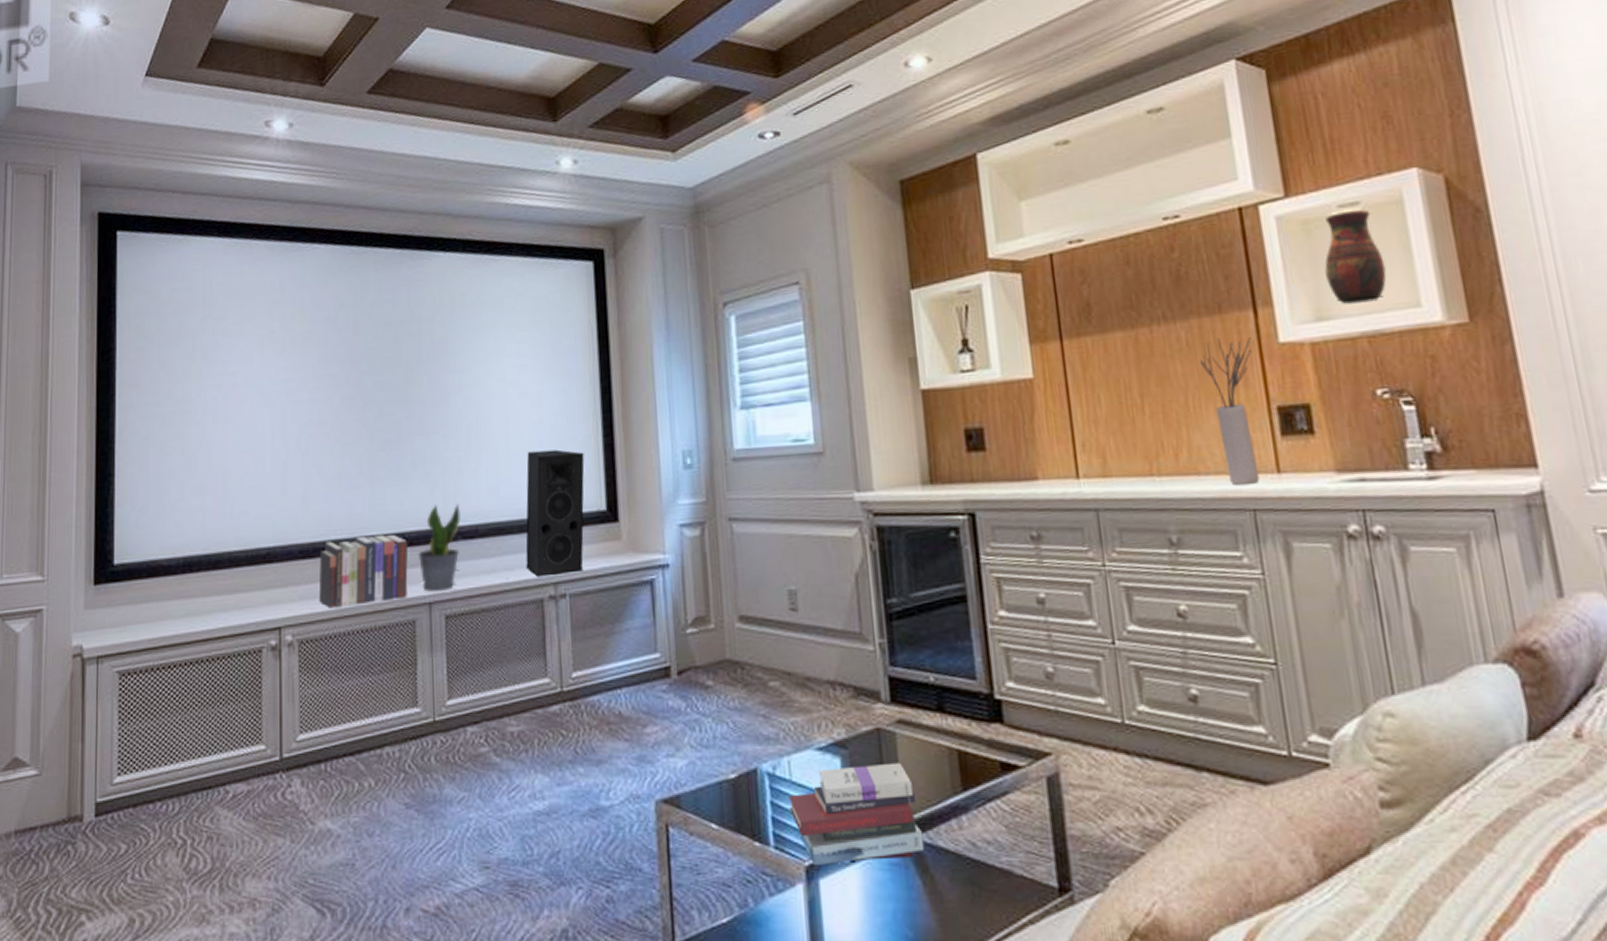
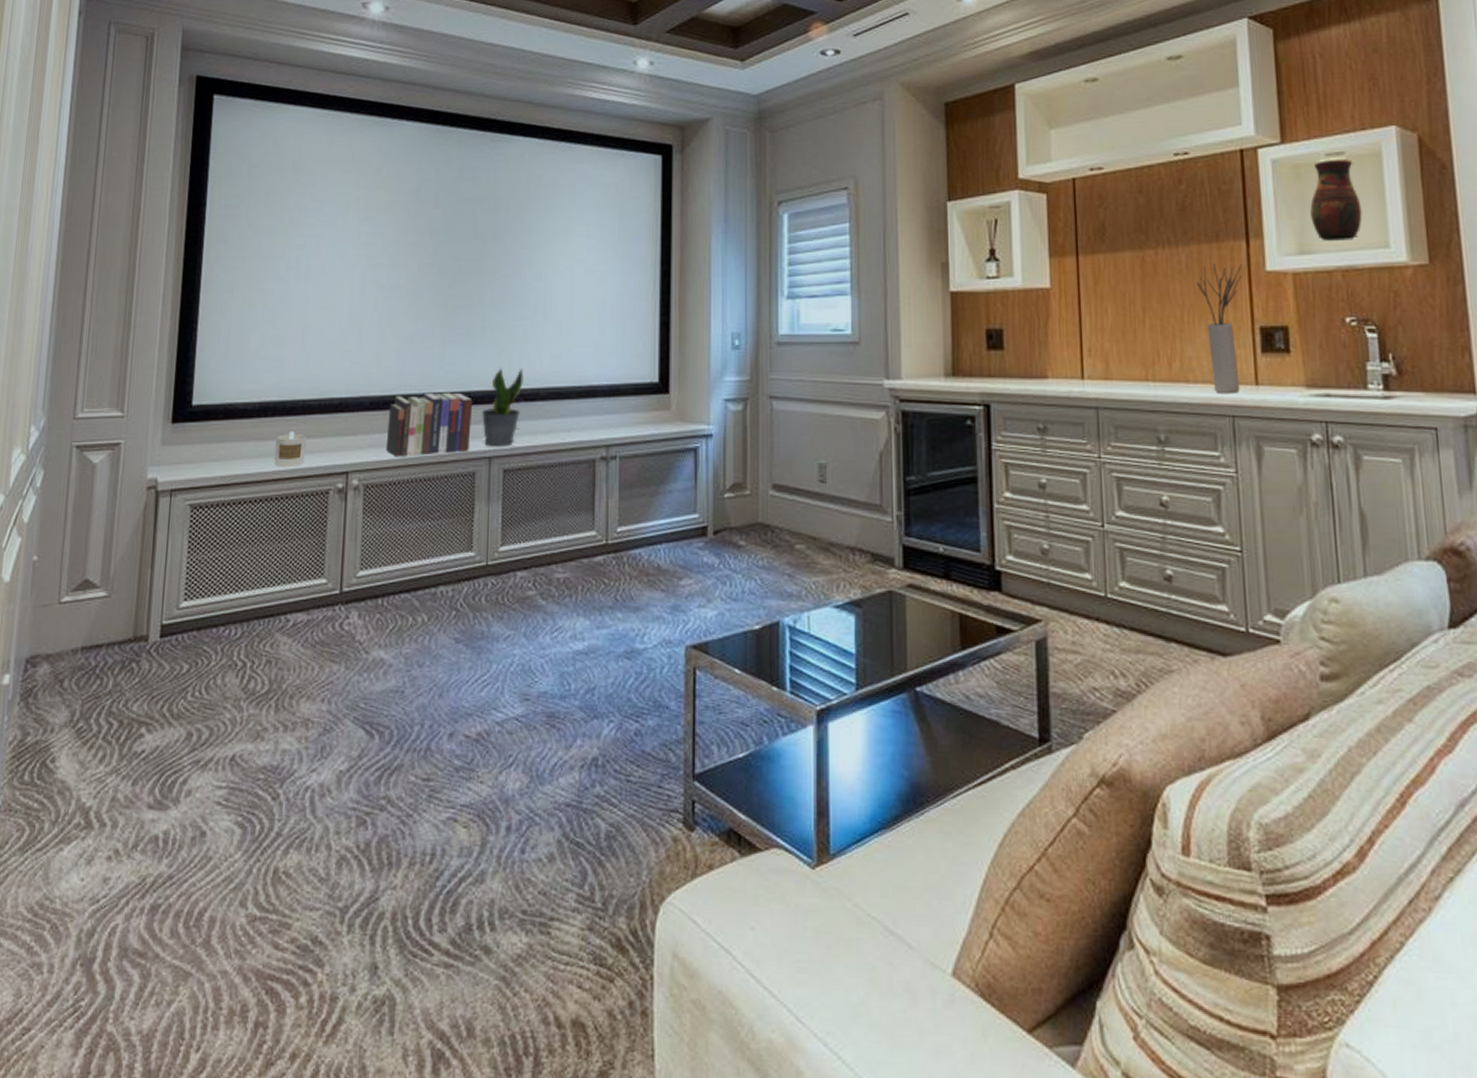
candle: none [202,586,235,627] -> present [274,431,307,468]
speaker: present [525,449,585,577] -> none [581,324,642,439]
books: present [789,762,925,867] -> none [806,622,924,711]

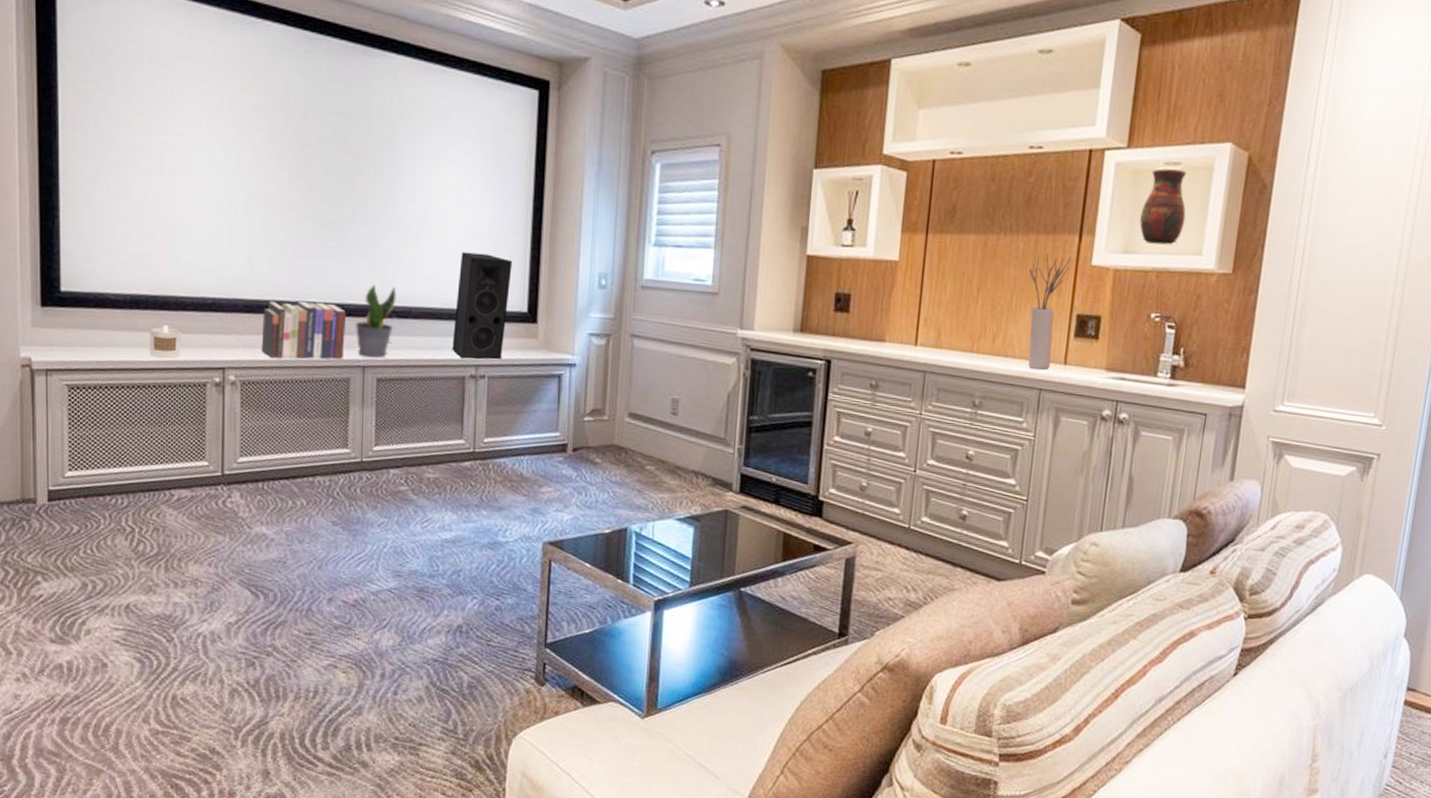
speaker: none [581,324,642,439] -> present [452,252,513,360]

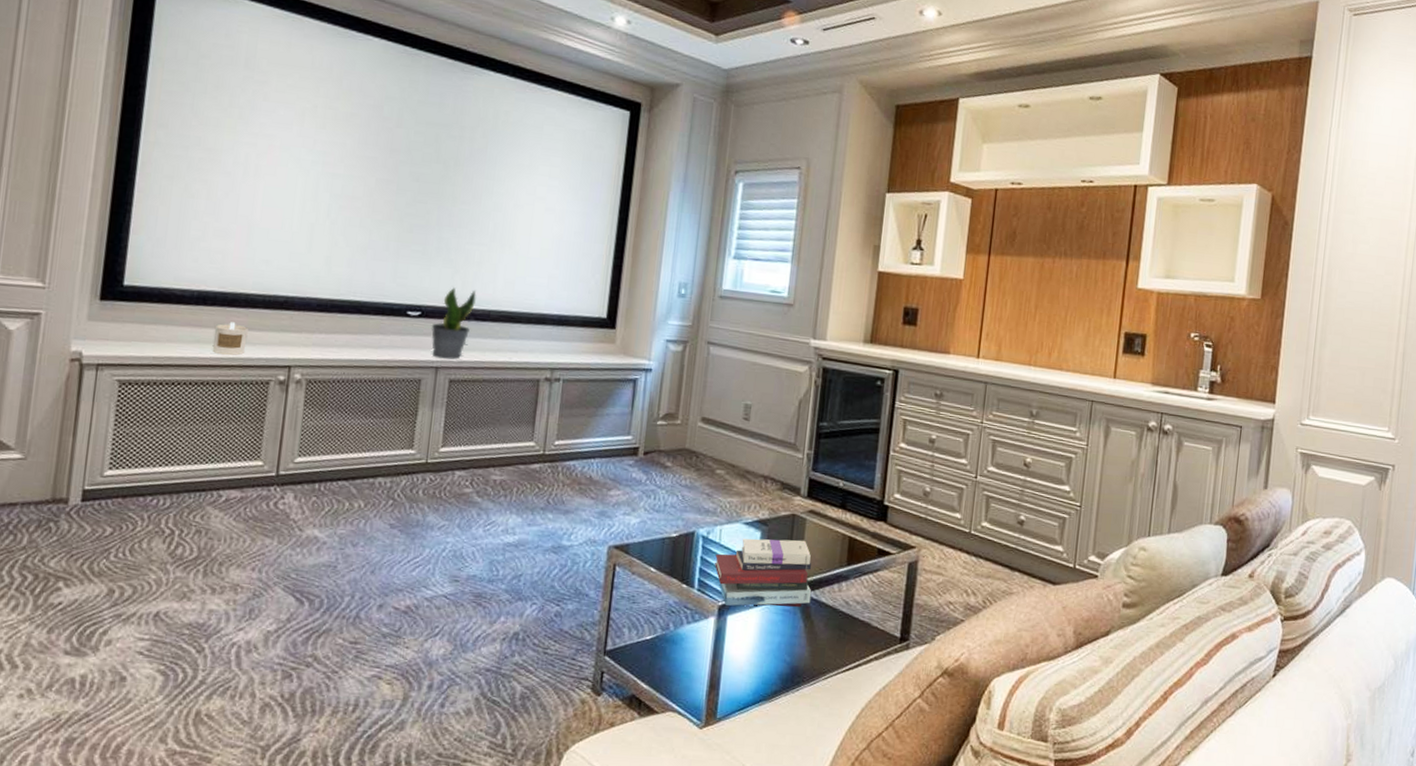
books: present [261,301,347,360] -> none [331,301,424,361]
speaker: present [452,252,513,360] -> none [528,258,595,363]
books: none [649,534,748,603] -> present [715,538,812,607]
vase: present [1028,254,1072,371] -> none [1081,276,1120,384]
ceramic vessel: present [1140,168,1186,245] -> none [1179,204,1219,272]

